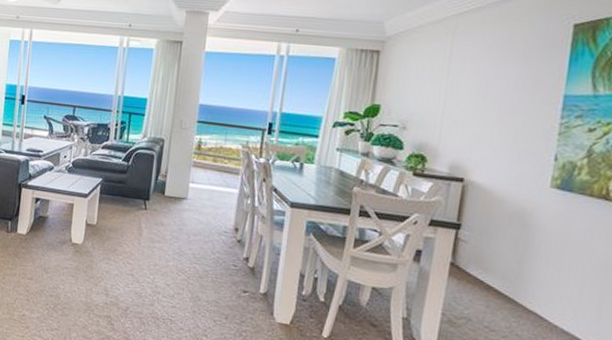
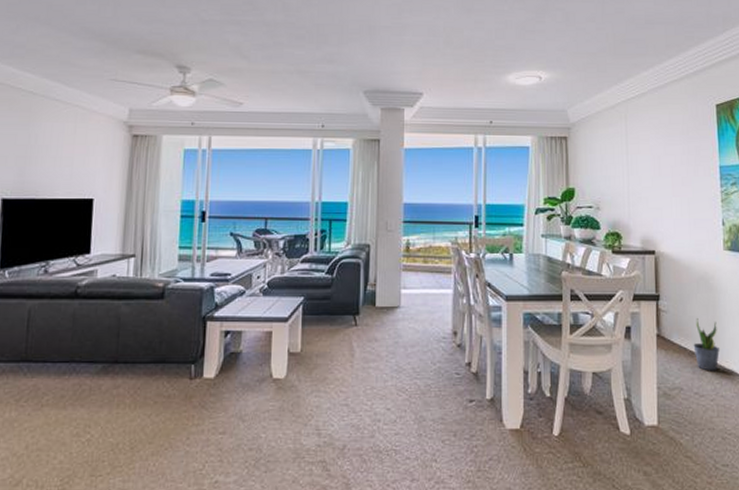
potted plant: none [492,254,526,310] -> present [693,318,720,371]

